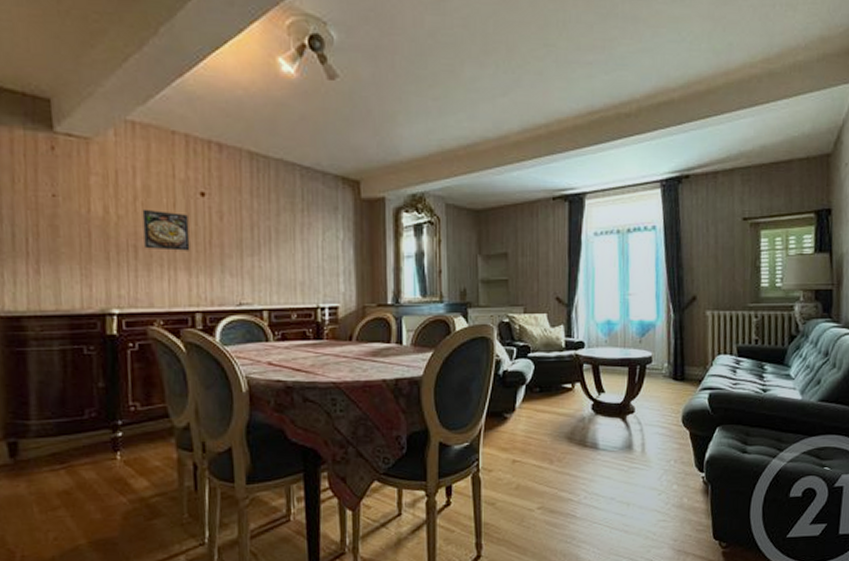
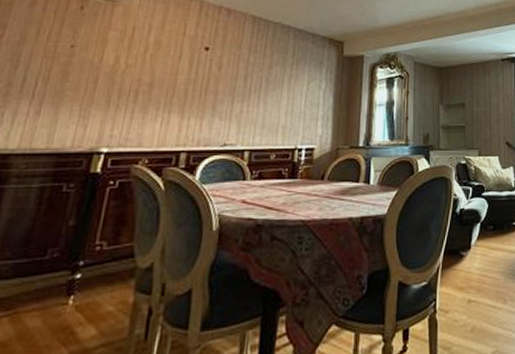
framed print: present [142,209,190,251] -> none [145,59,191,96]

